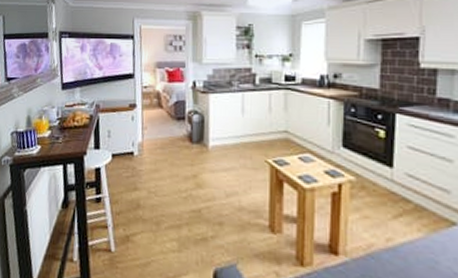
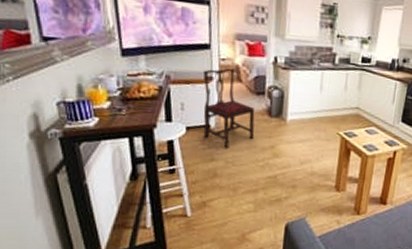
dining chair: none [127,95,176,178] -> present [203,68,255,149]

